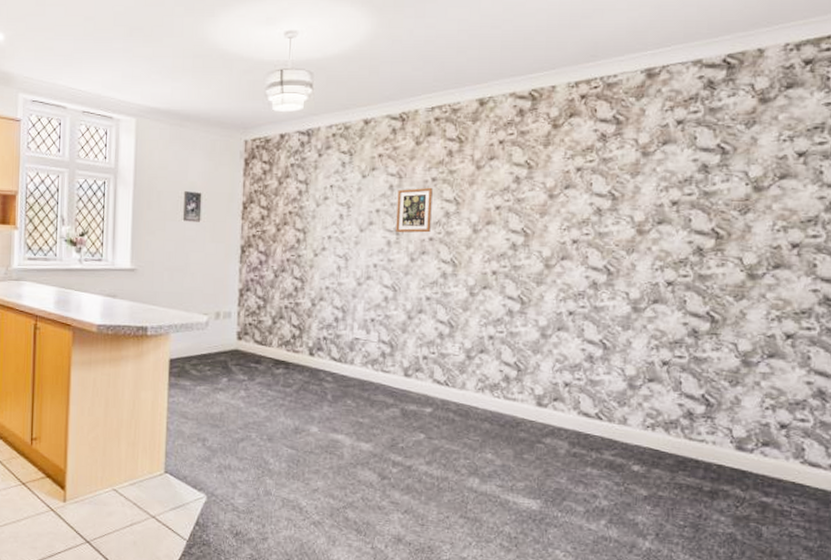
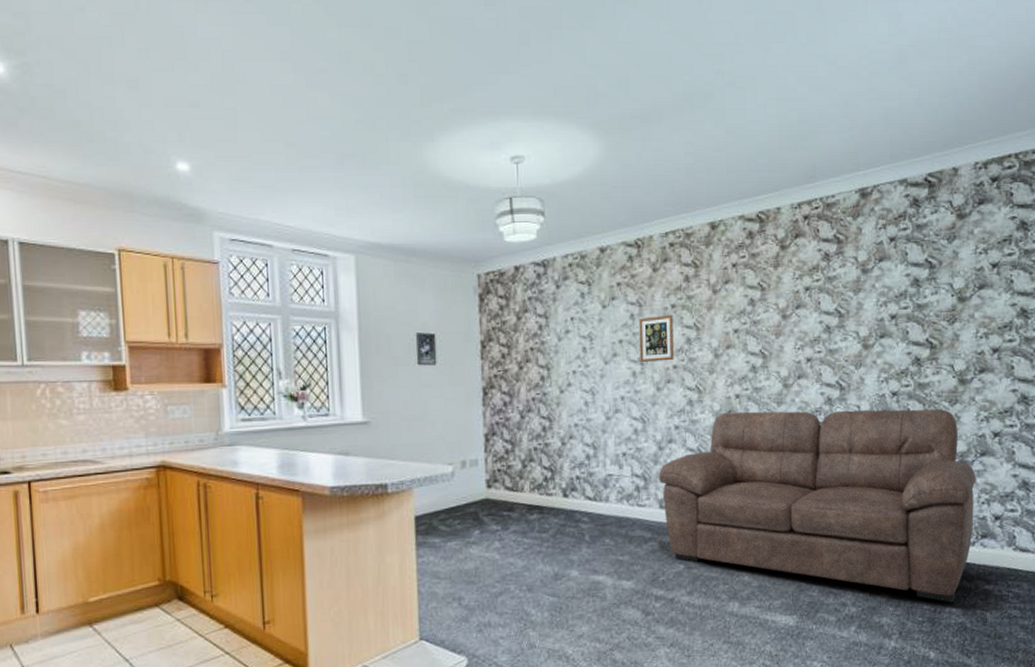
sofa: none [406,287,761,510] -> present [659,409,976,603]

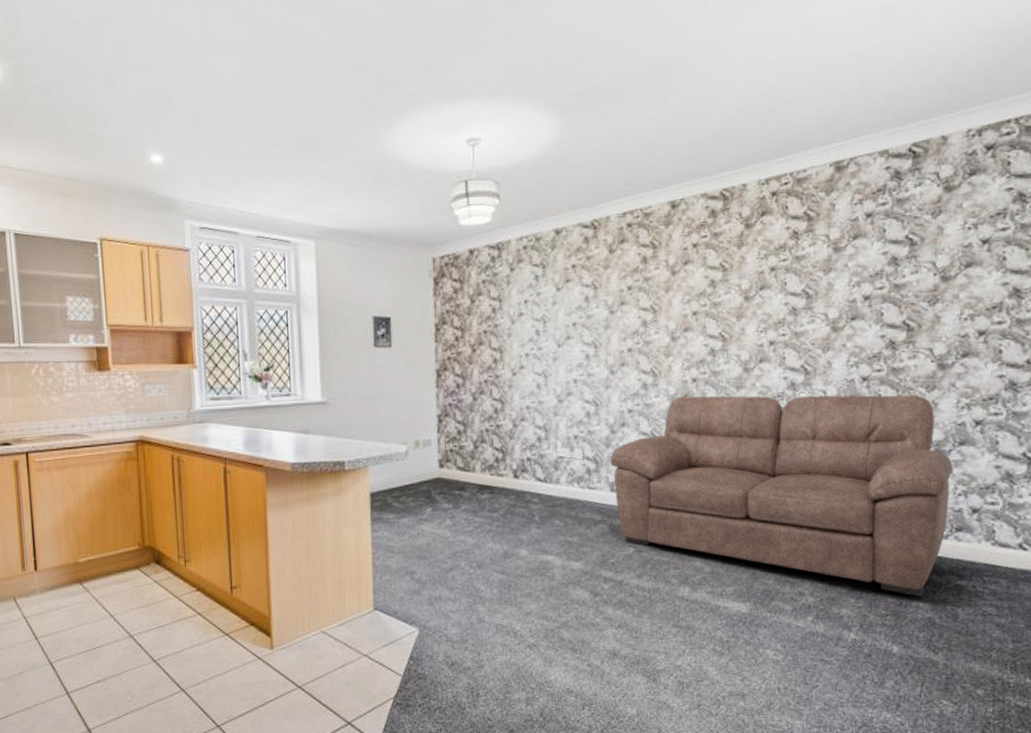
picture frame: present [639,314,674,363] -> none [593,296,629,346]

